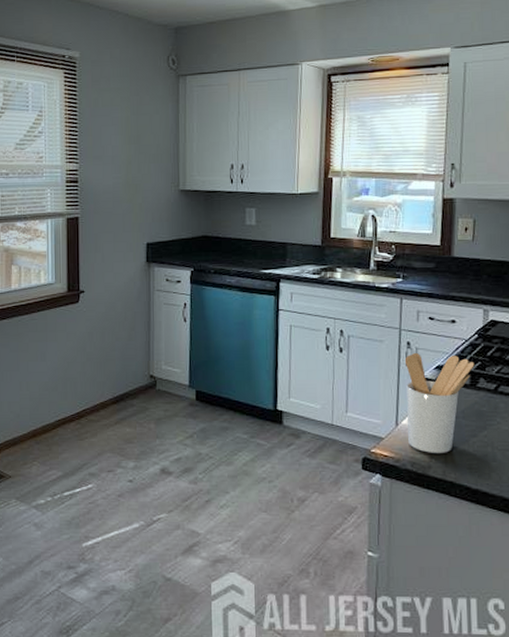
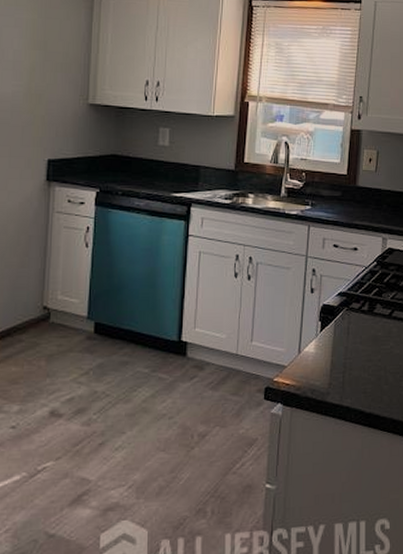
utensil holder: present [404,352,475,453] -> none [309,279,373,379]

